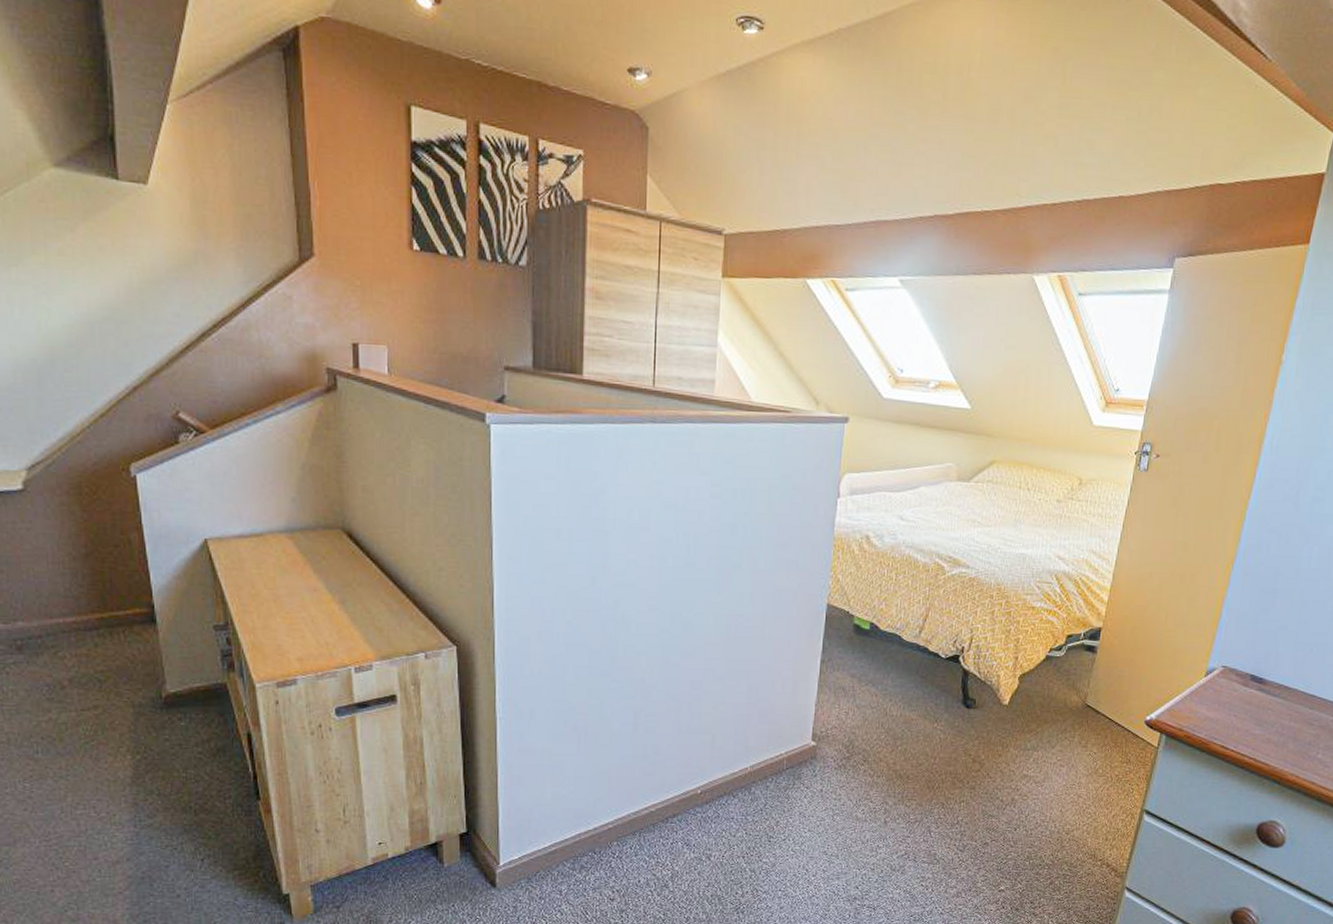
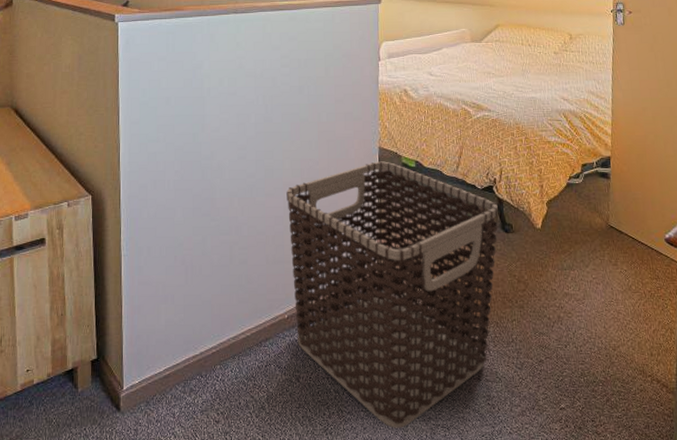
clothes hamper: none [708,619,962,908] -> present [286,160,498,428]

